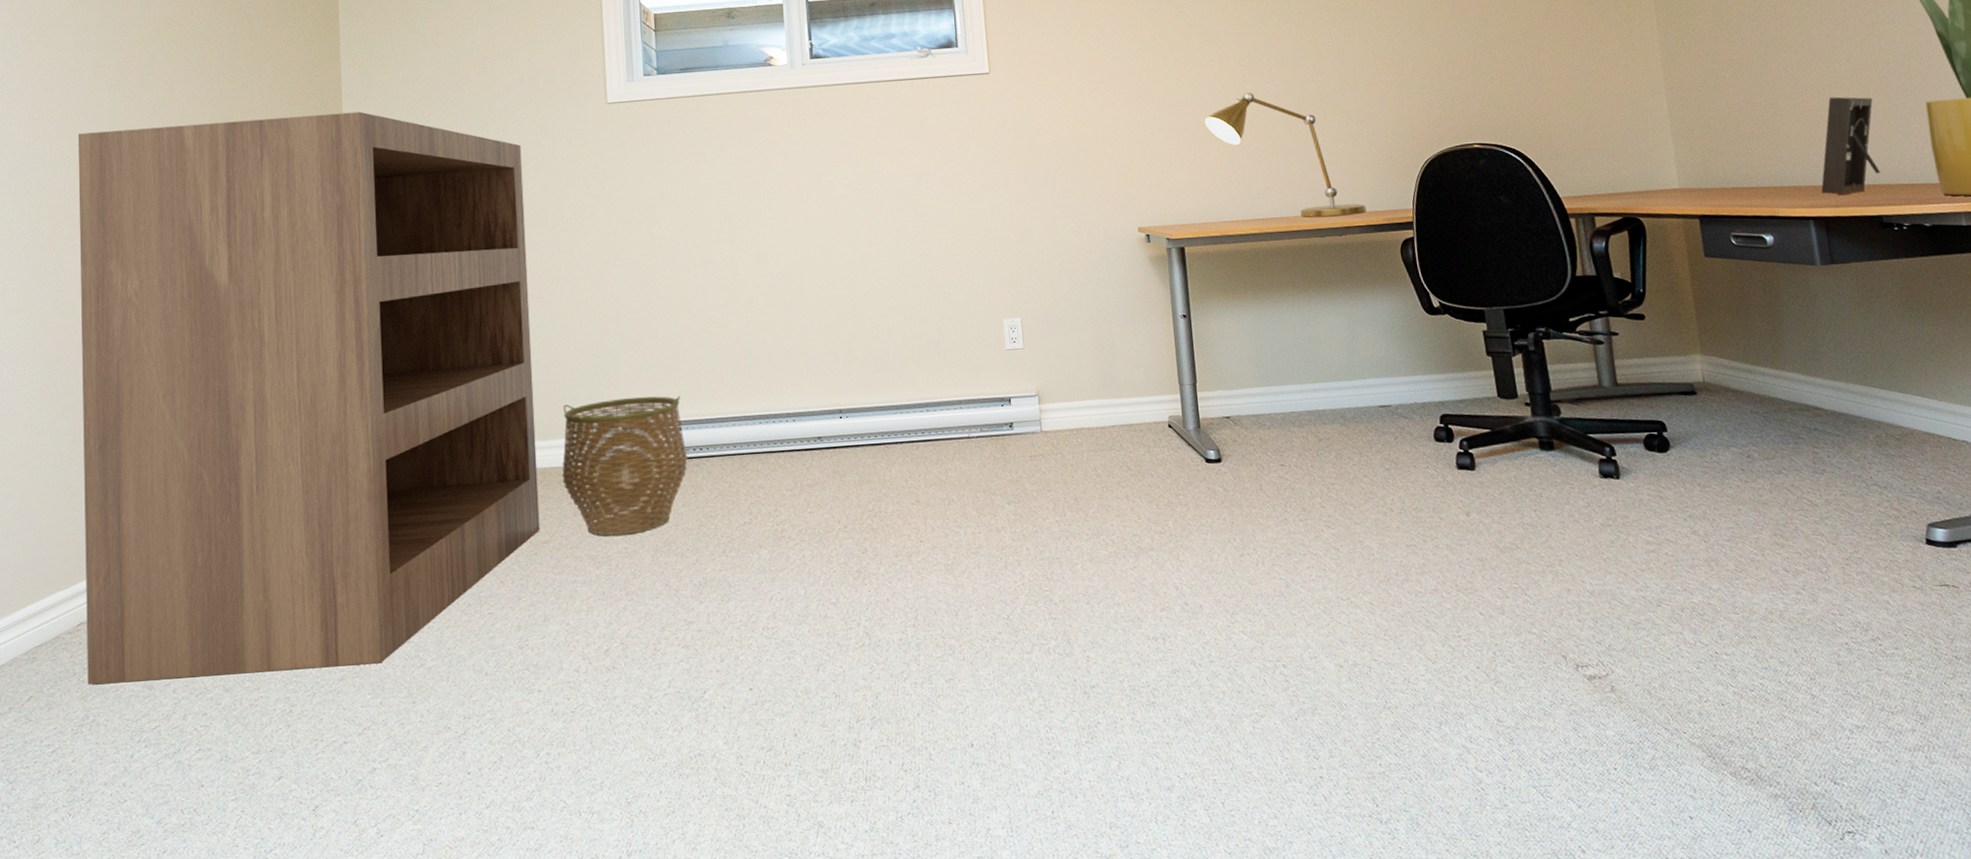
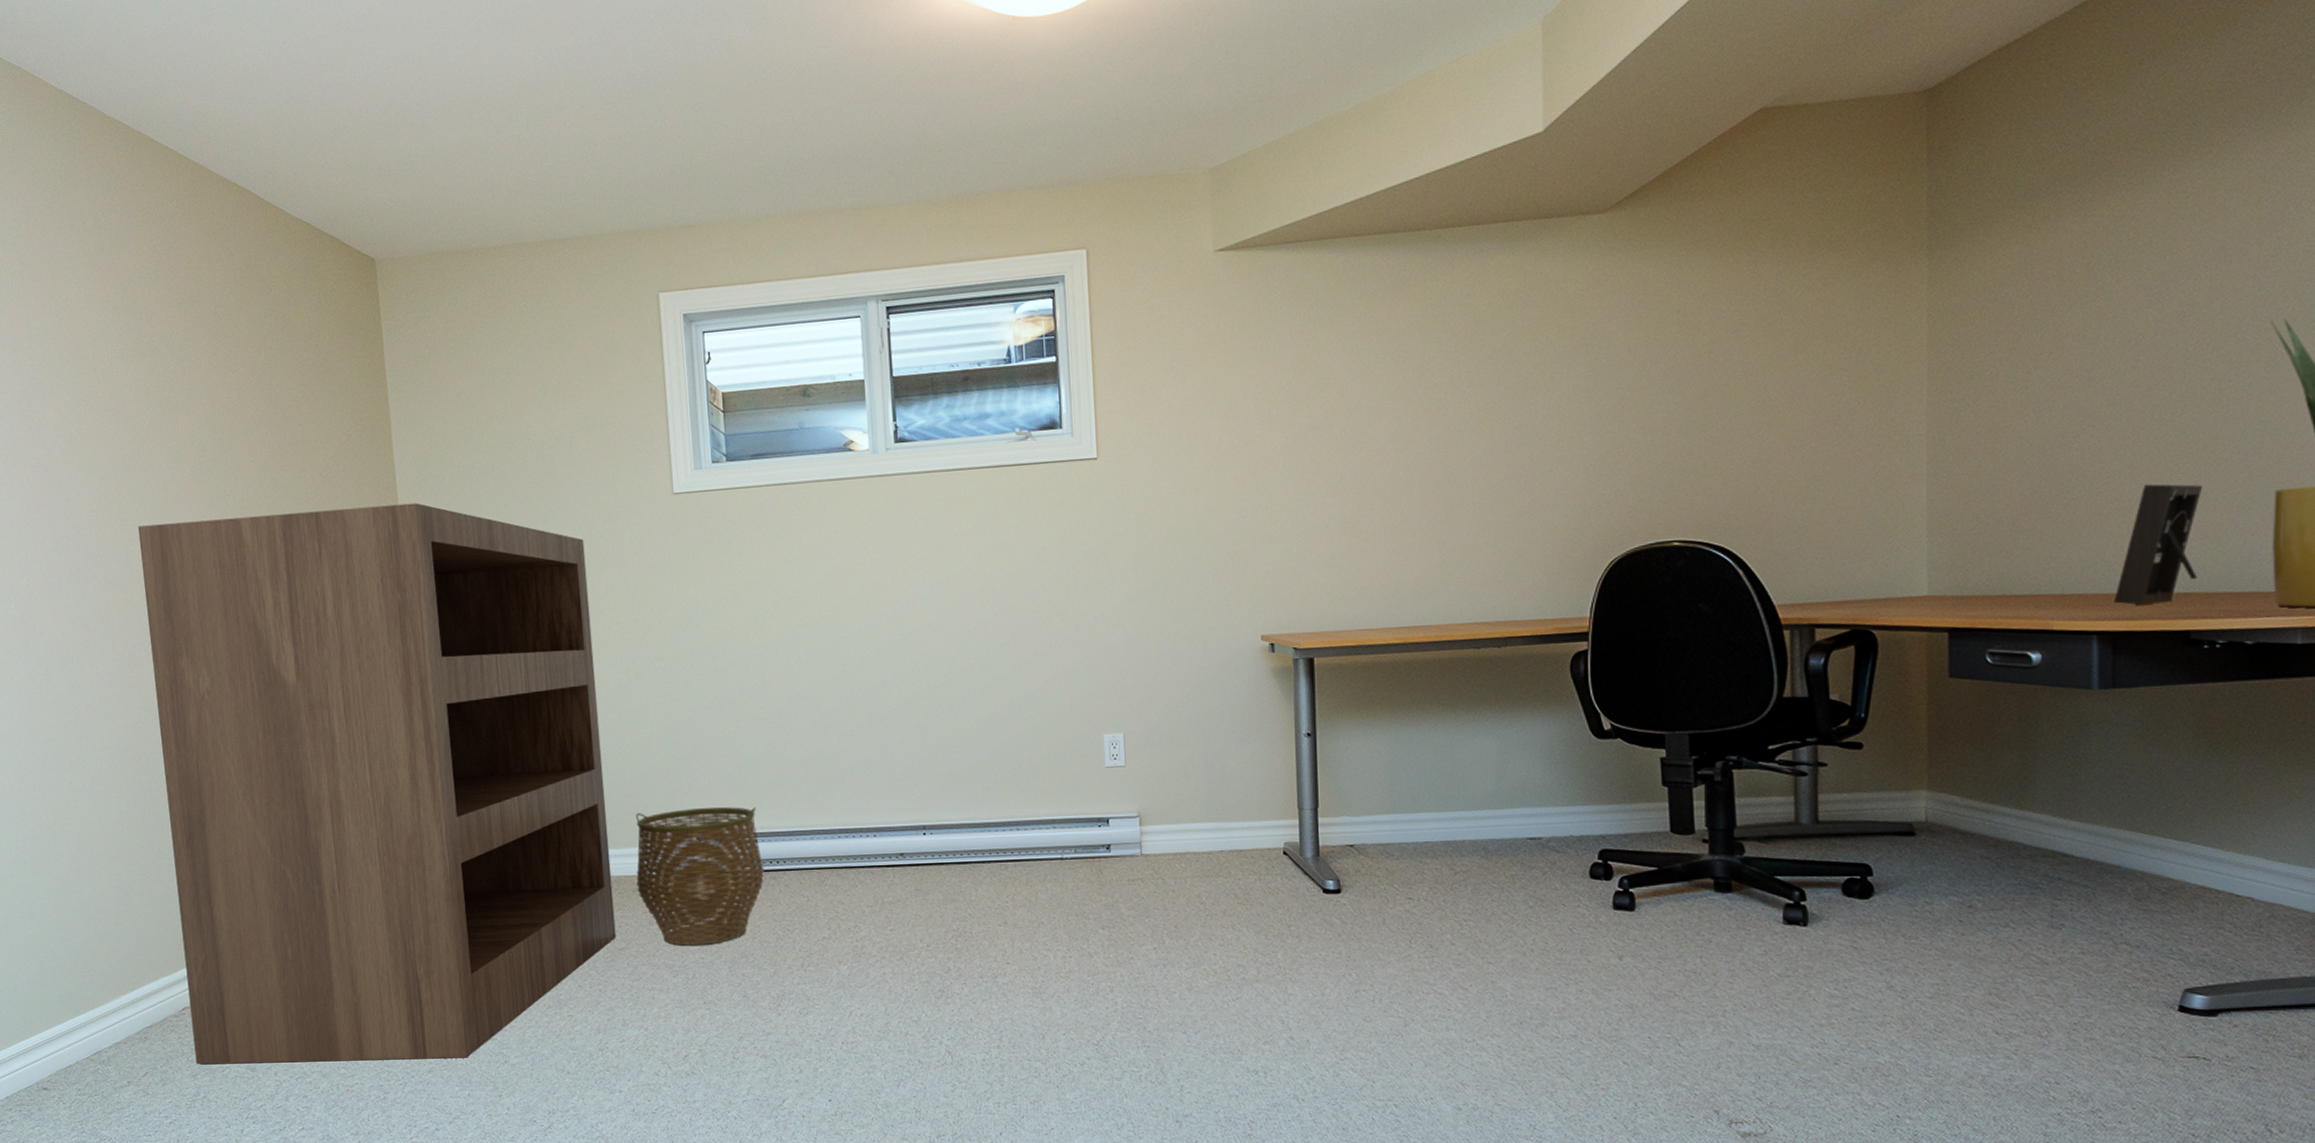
desk lamp: present [1204,93,1367,219] -> none [1346,480,1533,627]

